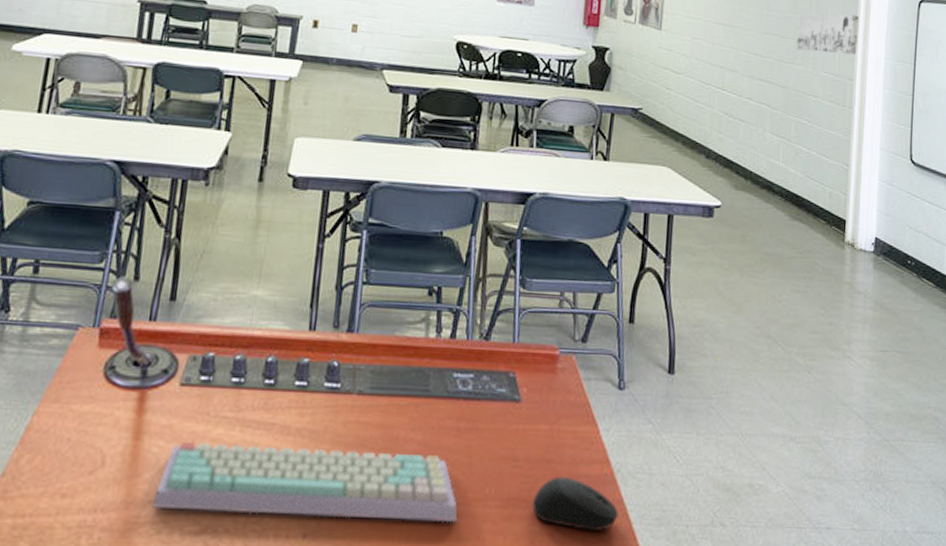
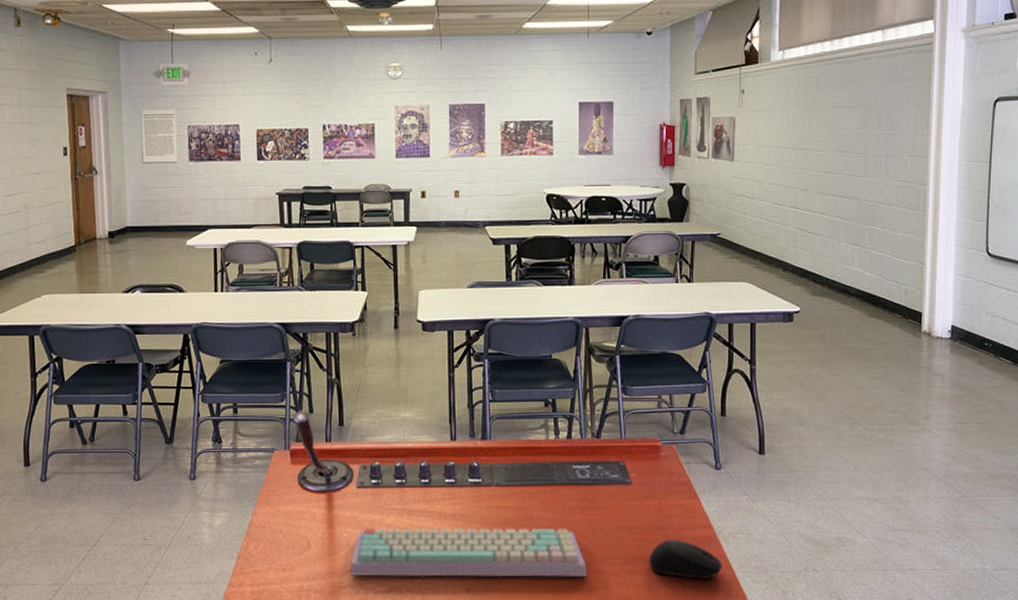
wall art: present [796,14,859,55] -> none [867,123,931,163]

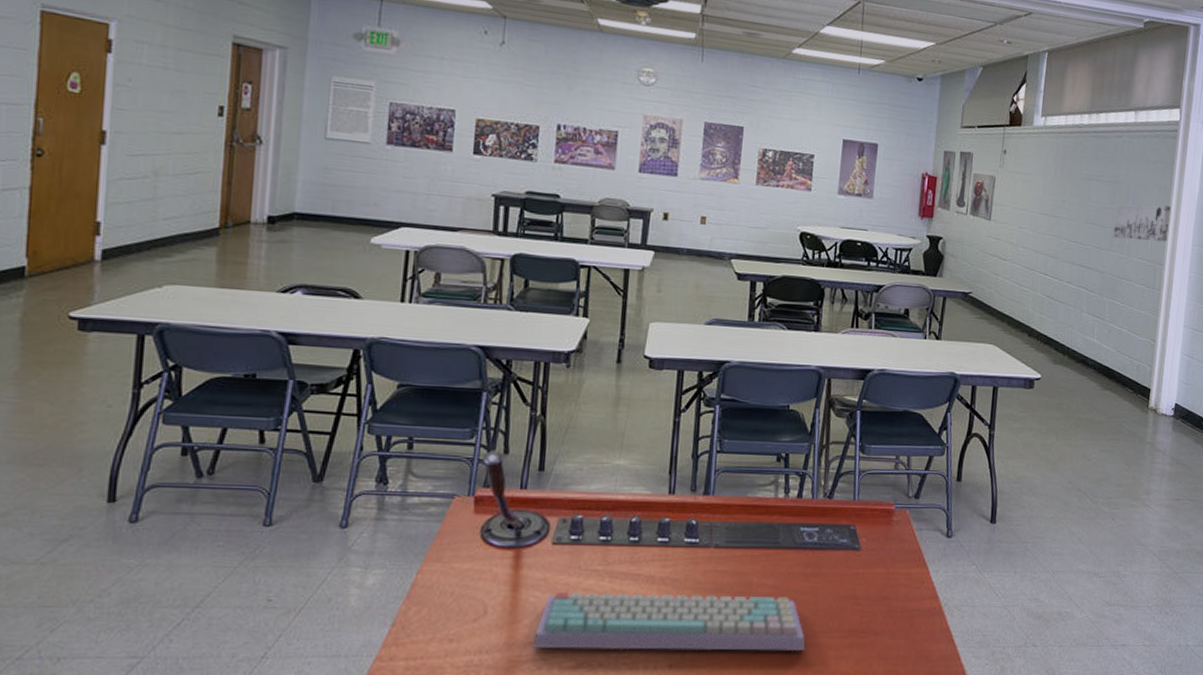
computer mouse: present [649,539,722,579] -> none [871,610,945,654]
wall art: none [867,123,931,163] -> present [1113,205,1171,242]

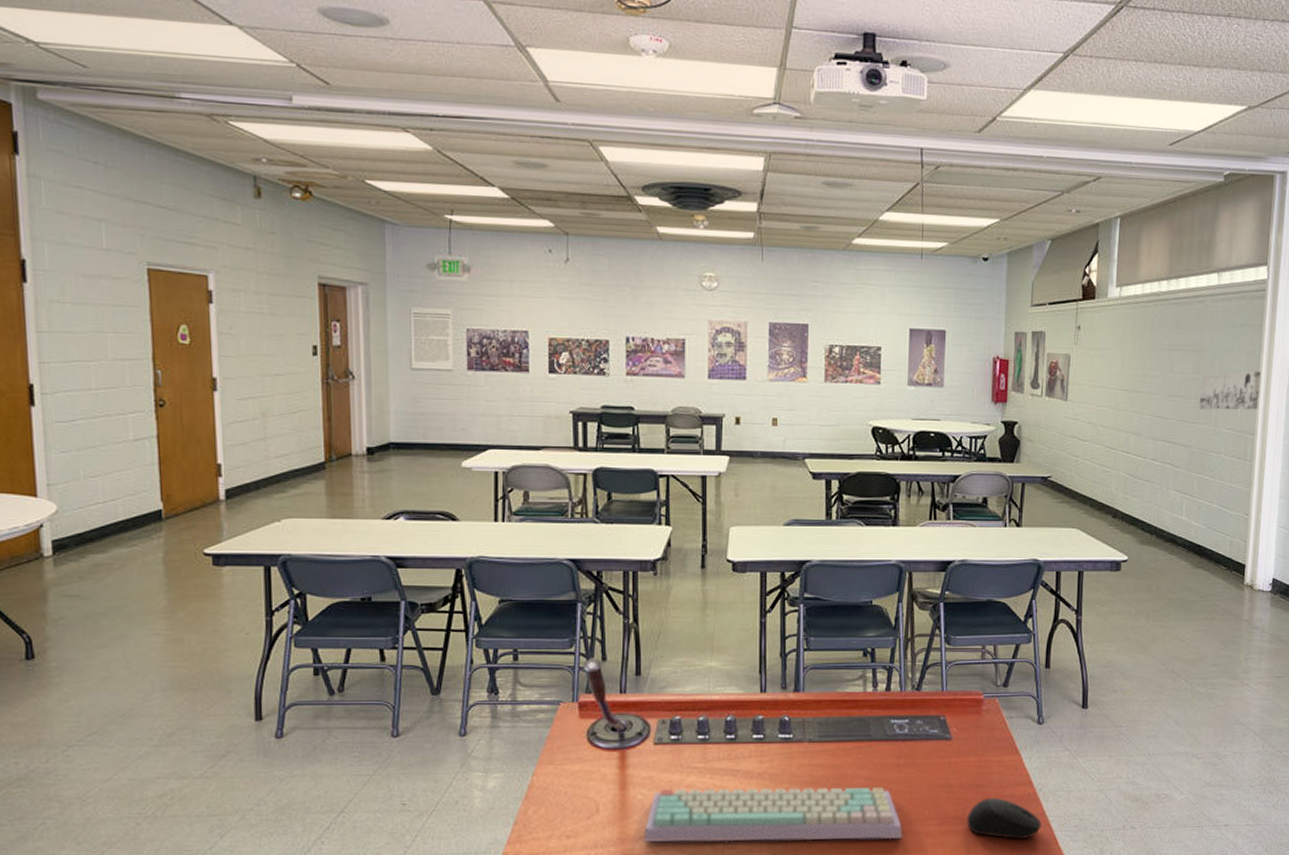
computer mouse: none [871,610,945,654] -> present [967,797,1042,839]

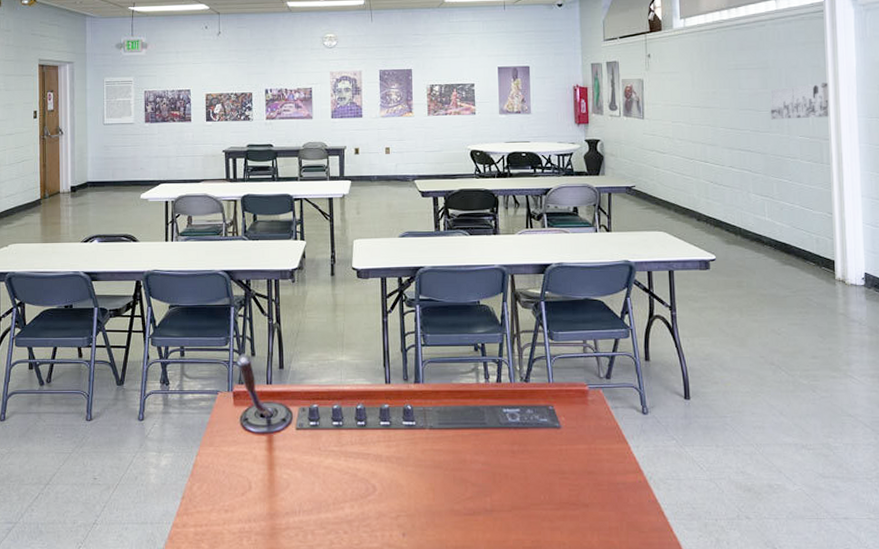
keyboard: present [643,787,903,842] -> none [289,469,521,523]
computer mouse: present [967,797,1042,839] -> none [581,484,655,525]

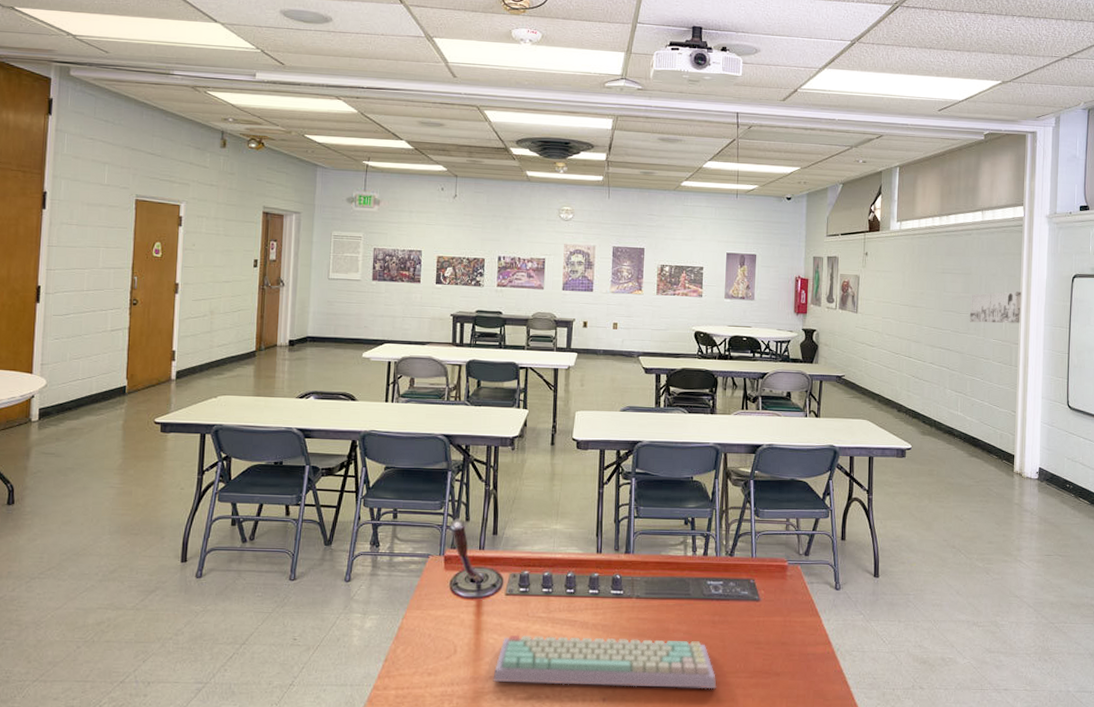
keyboard: none [289,469,521,523] -> present [493,634,717,690]

